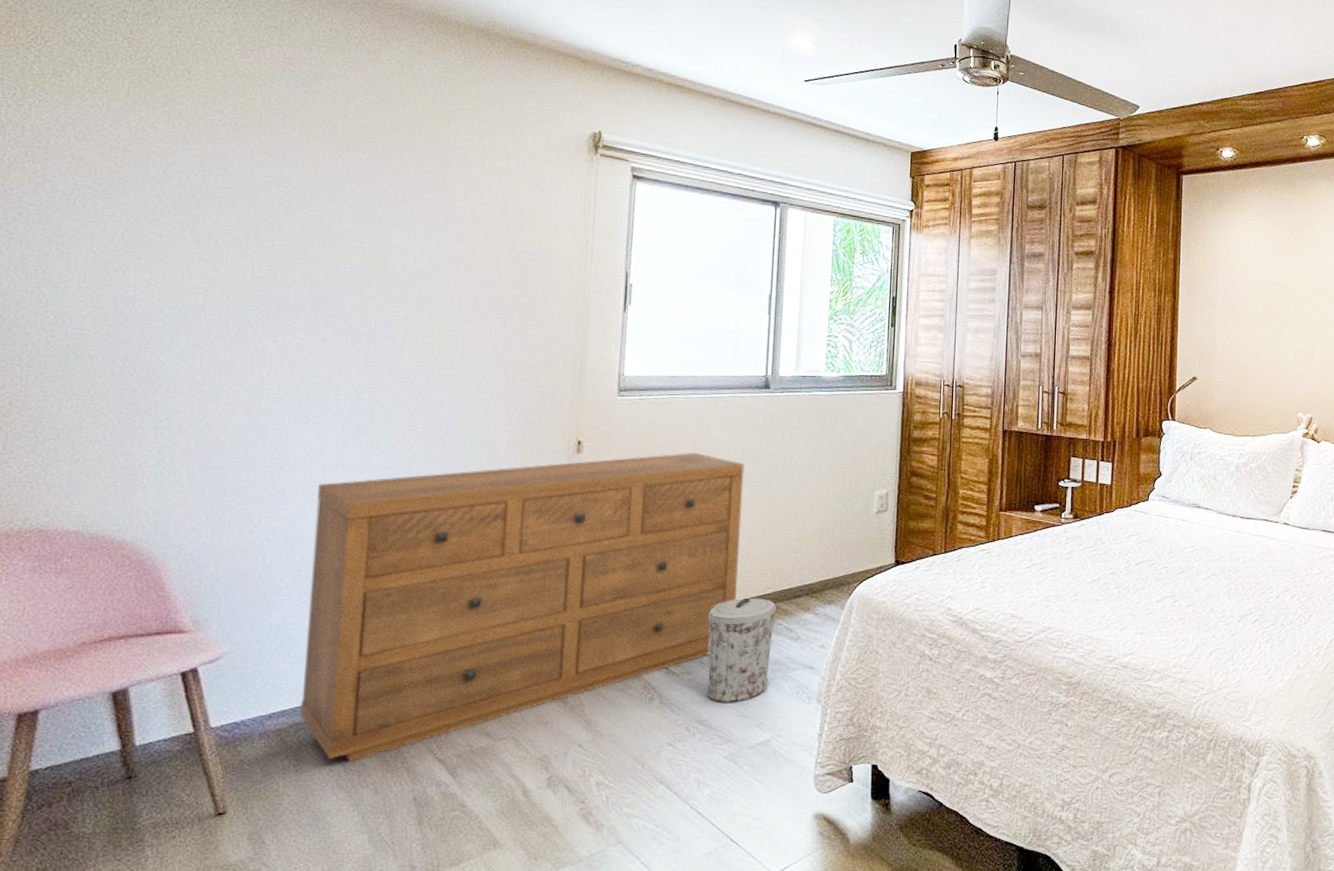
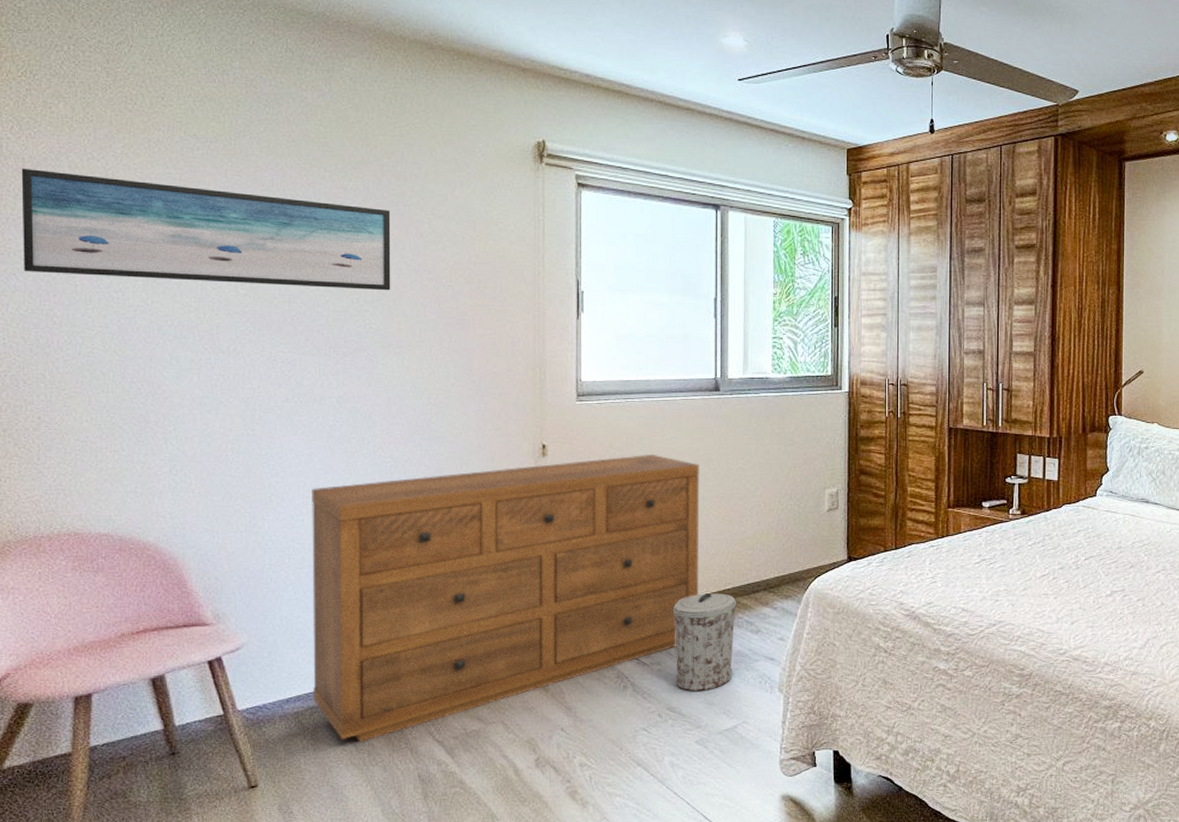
wall art: none [10,137,431,278] -> present [21,168,391,291]

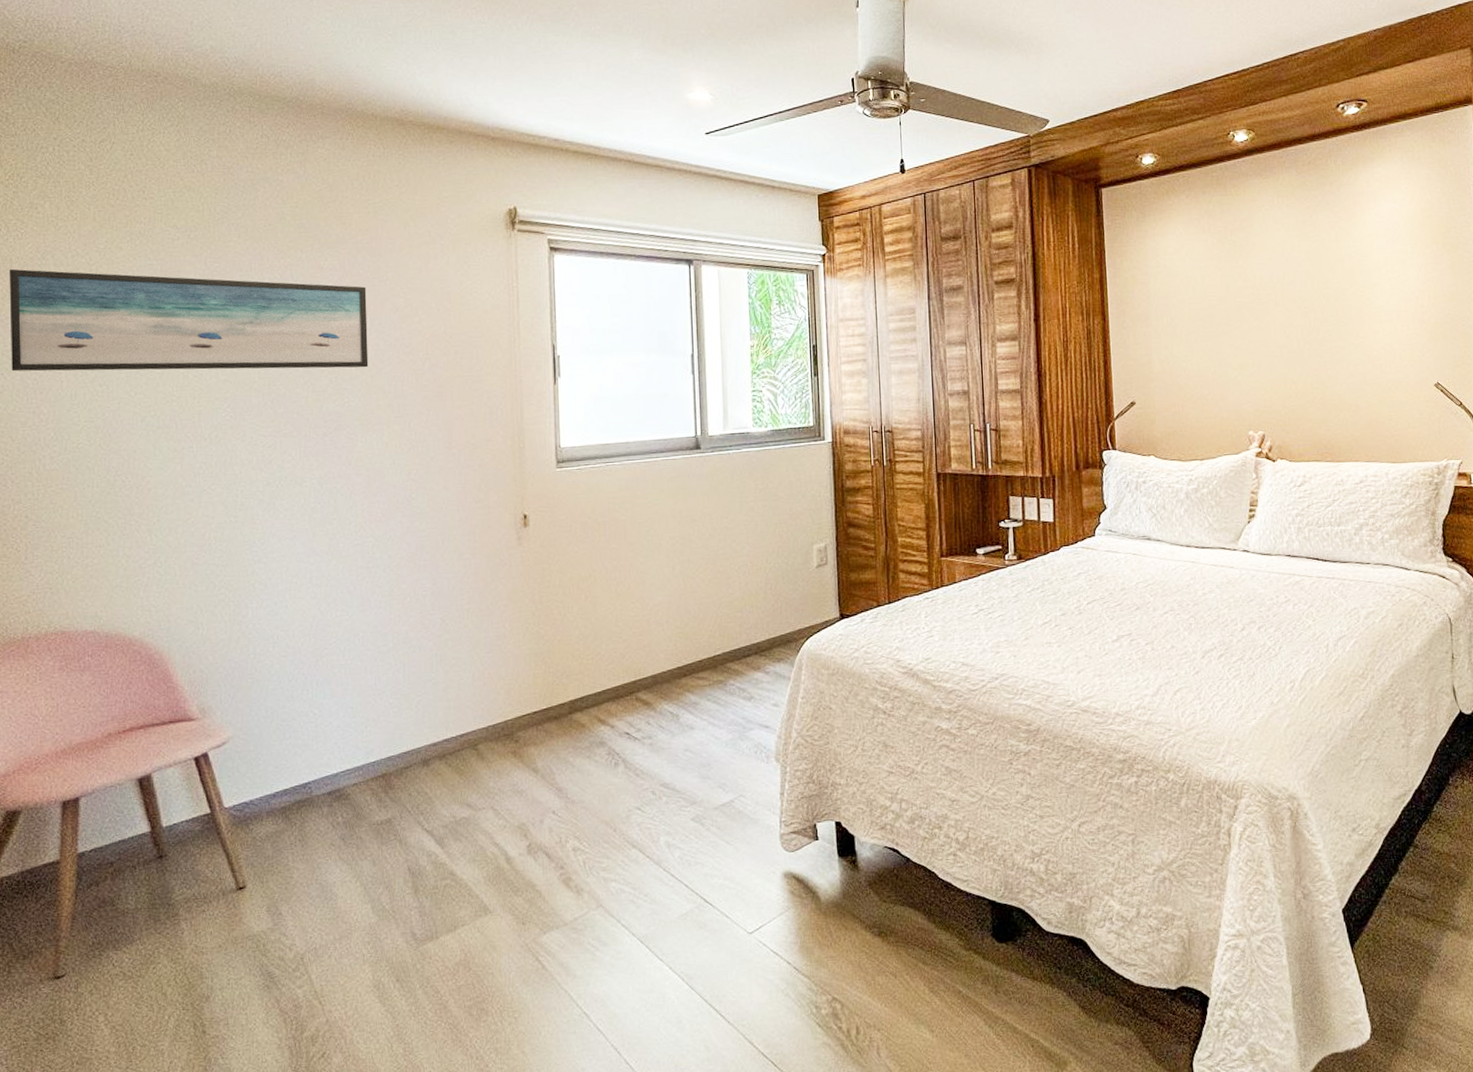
dresser: present [312,454,700,743] -> none [295,518,688,836]
trash can: present [672,593,737,692] -> none [662,660,728,766]

